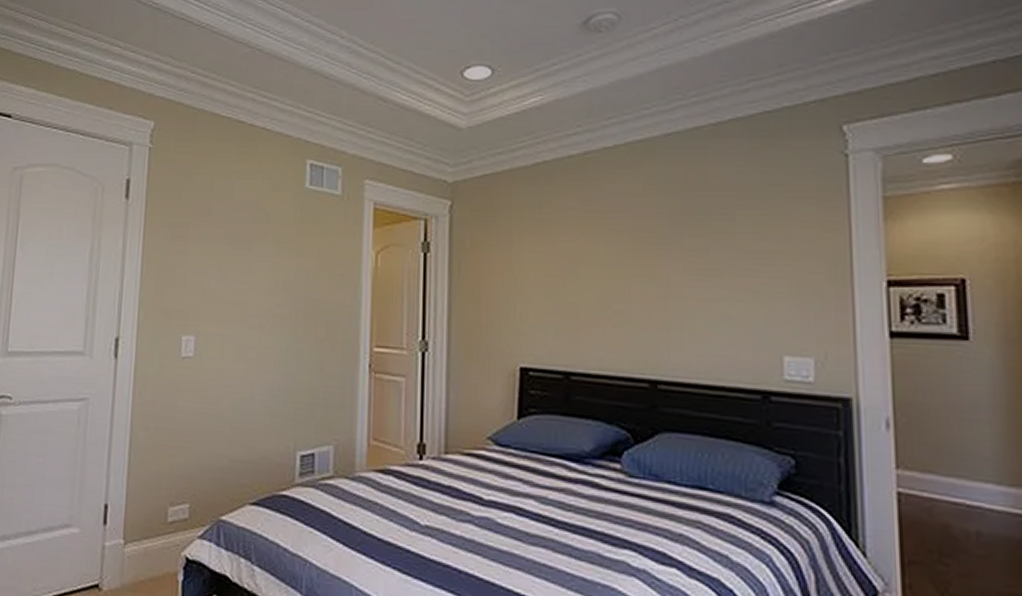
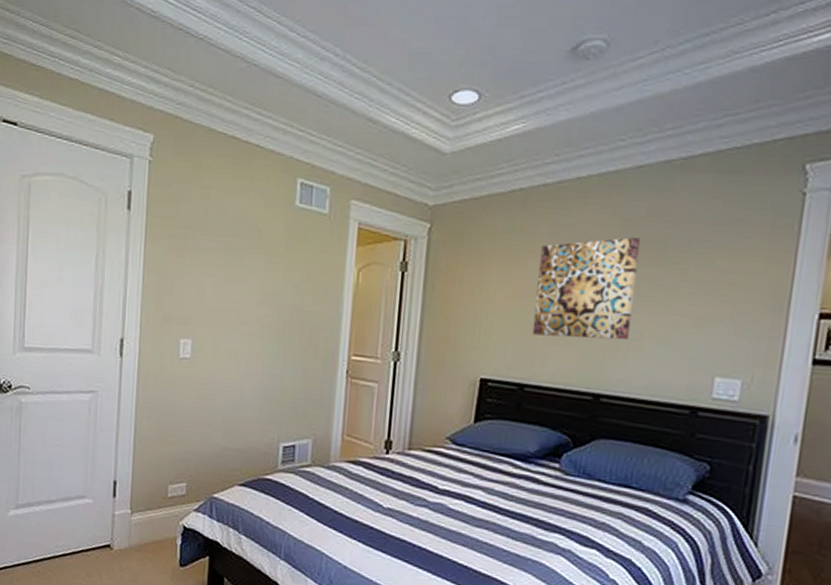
wall art: none [573,207,680,318] -> present [532,237,641,340]

